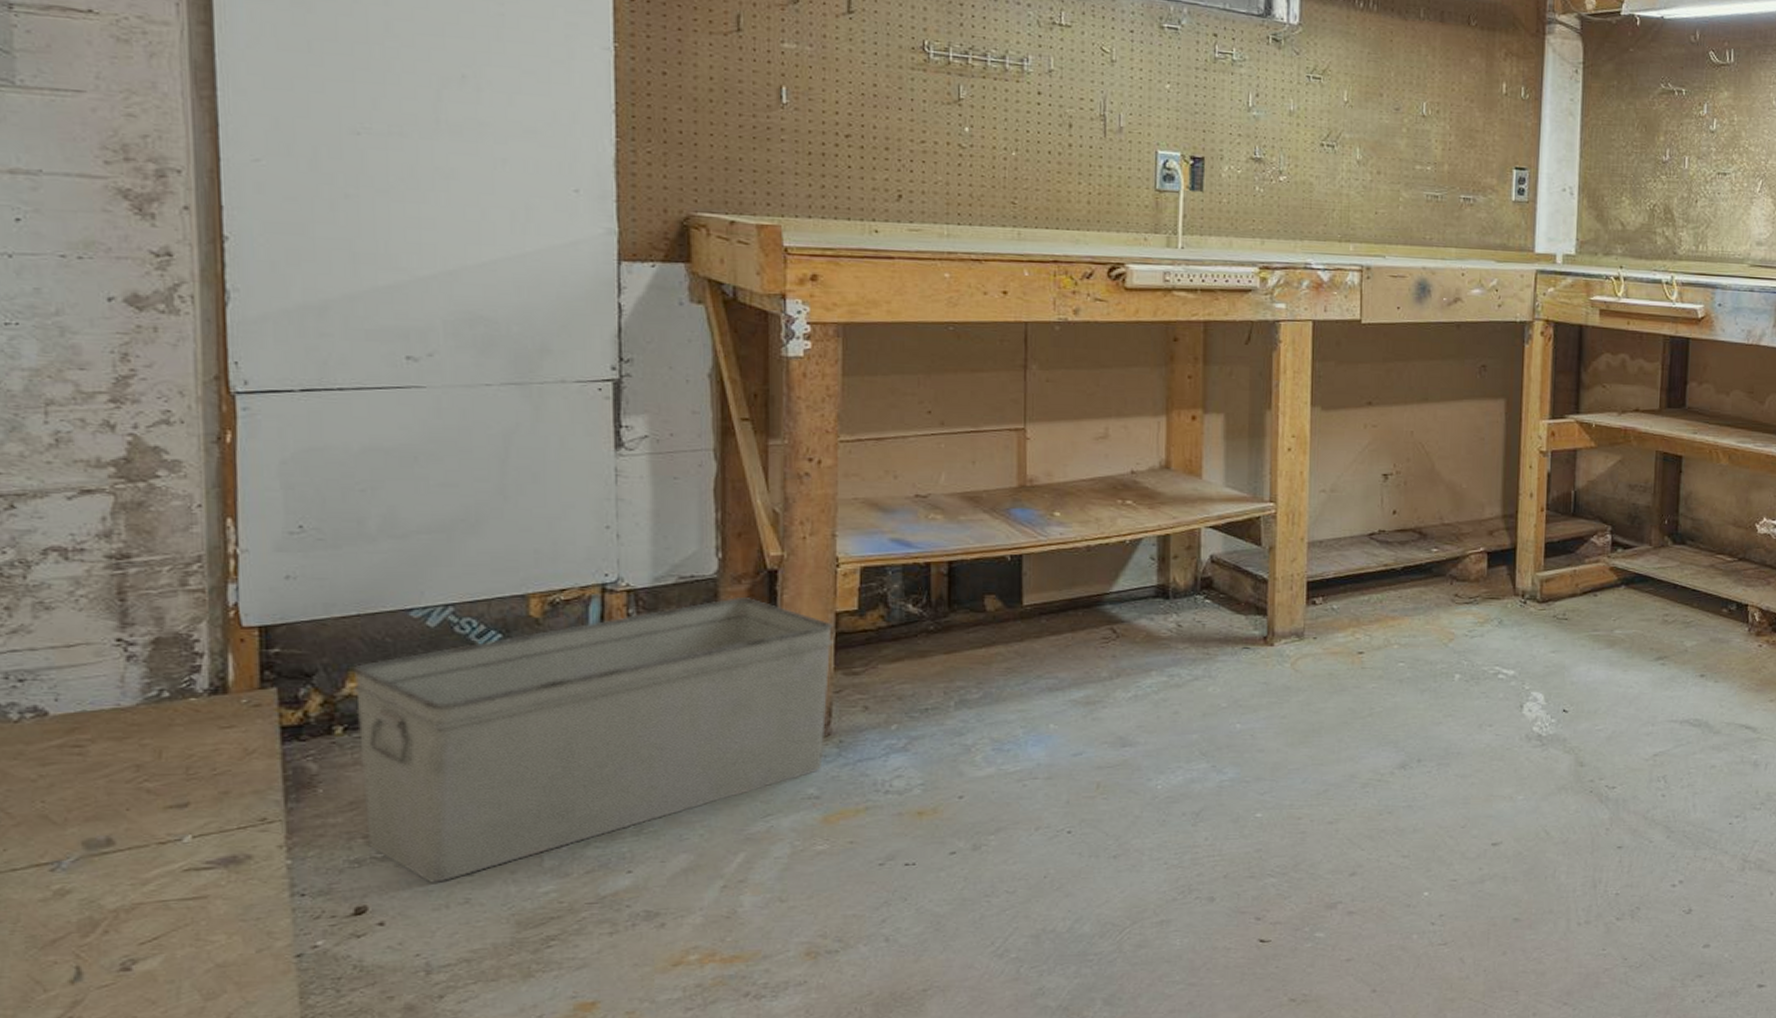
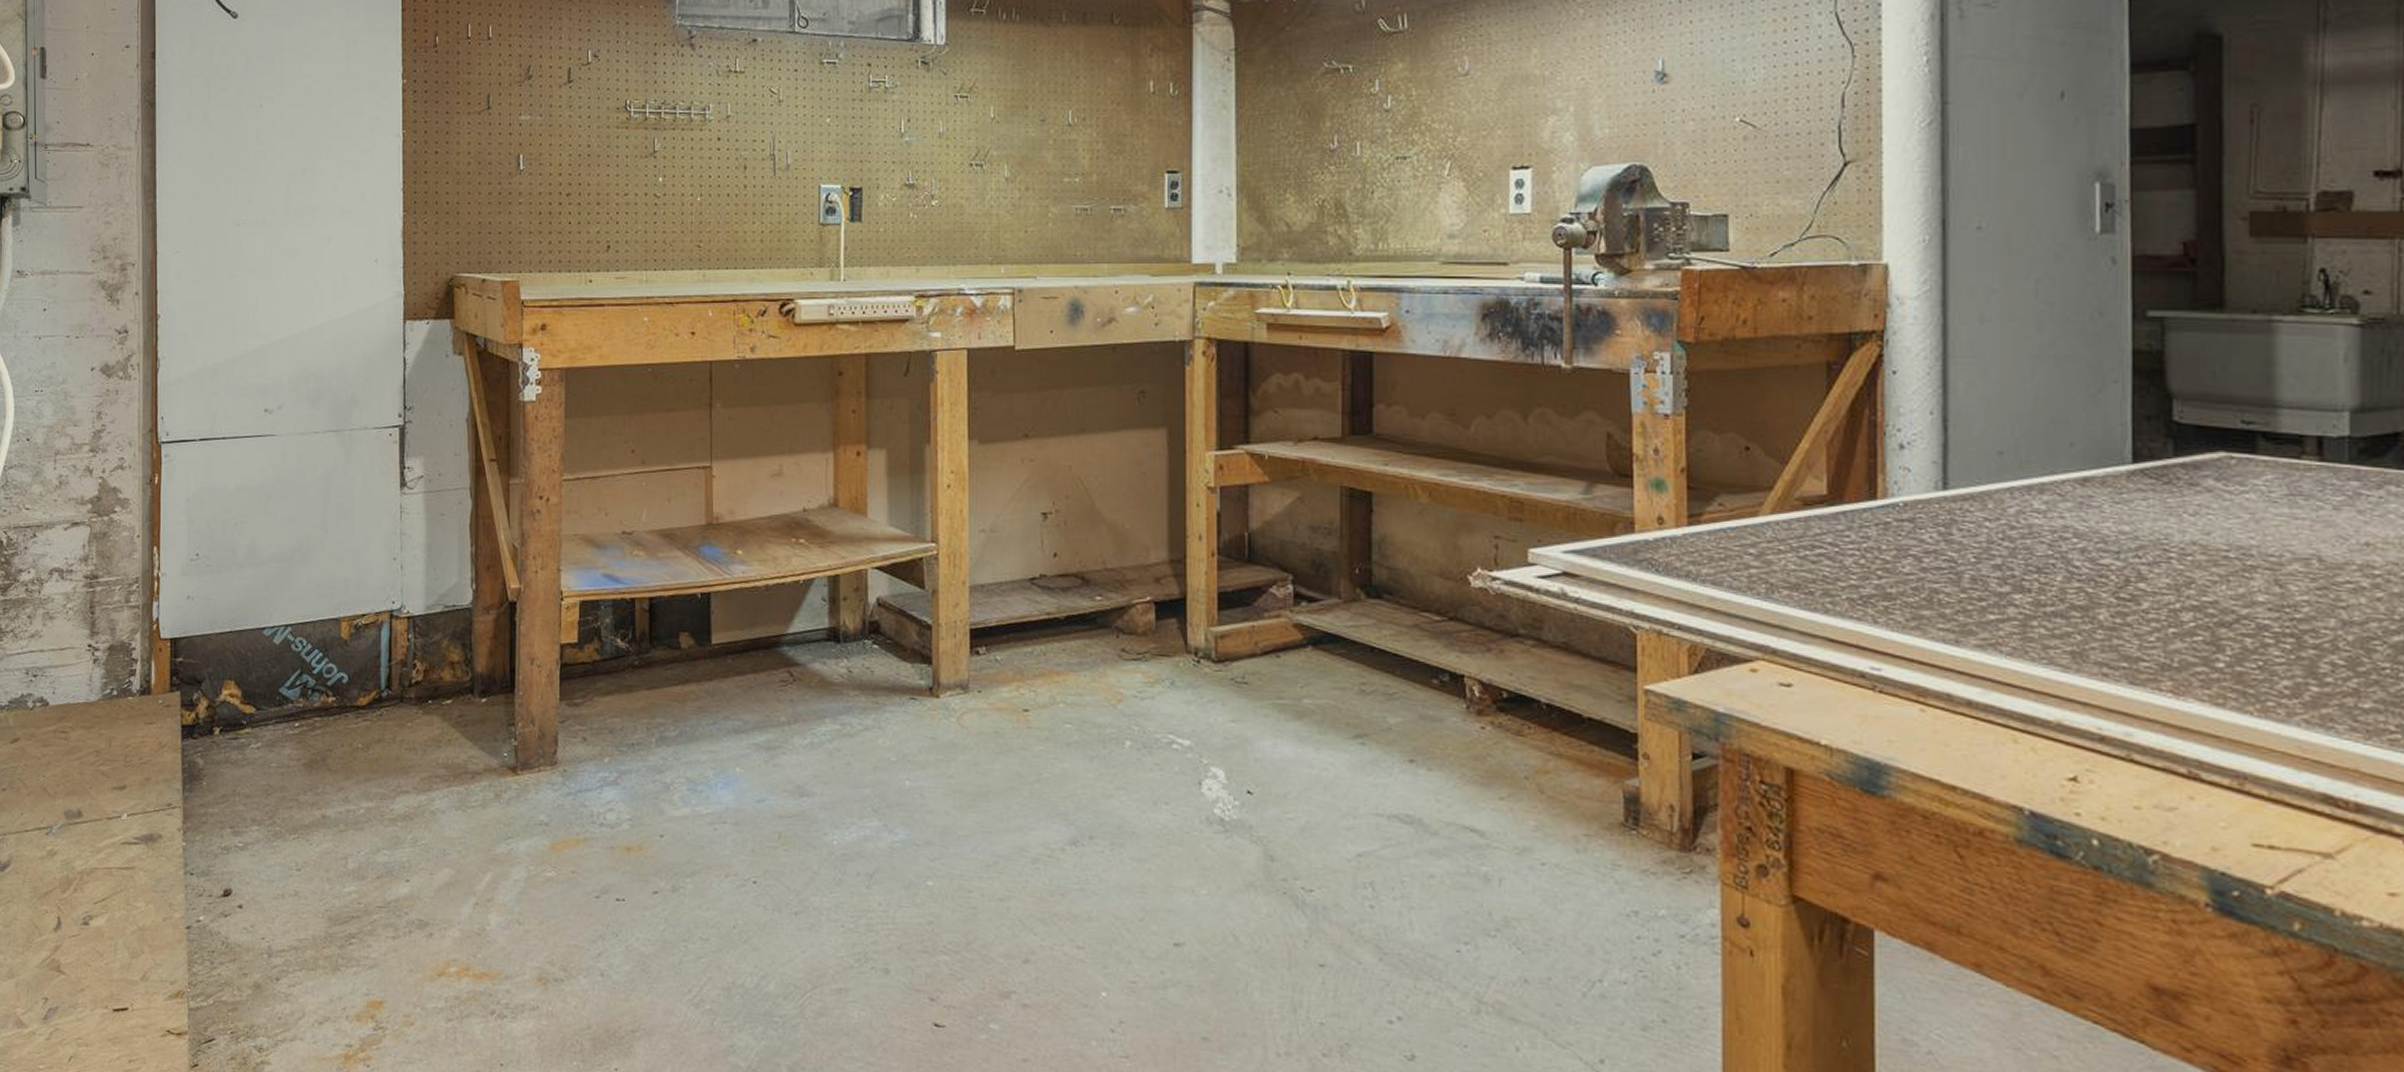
storage bin: present [351,598,834,883] -> none [226,627,559,875]

